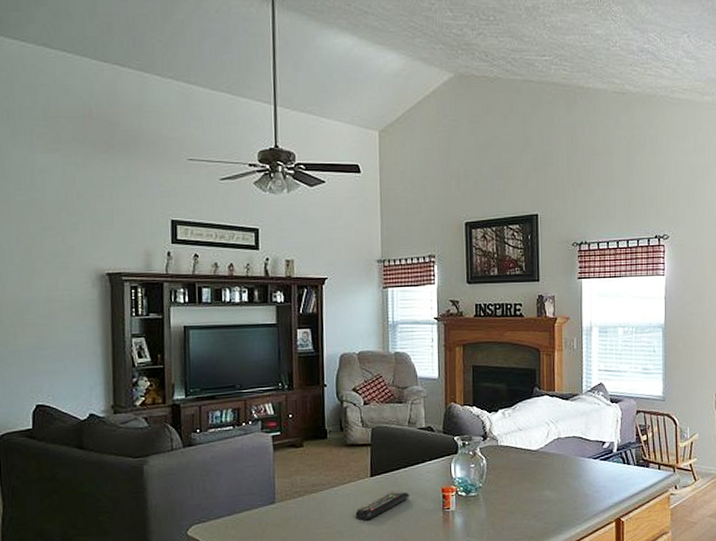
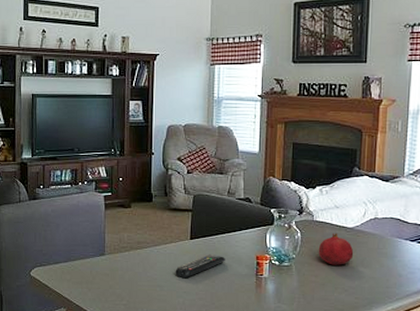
fruit: none [504,456,540,491] -> present [318,233,354,265]

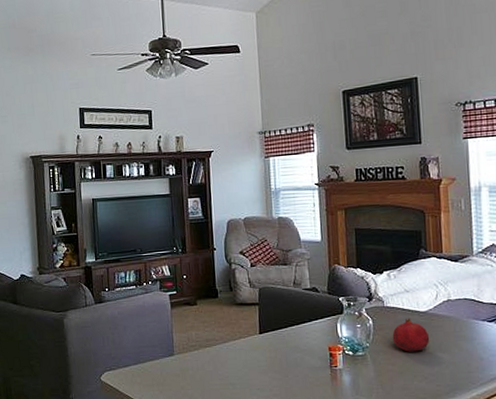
remote control: present [175,254,225,279] -> none [246,348,297,375]

